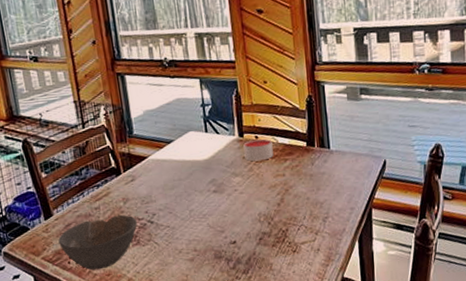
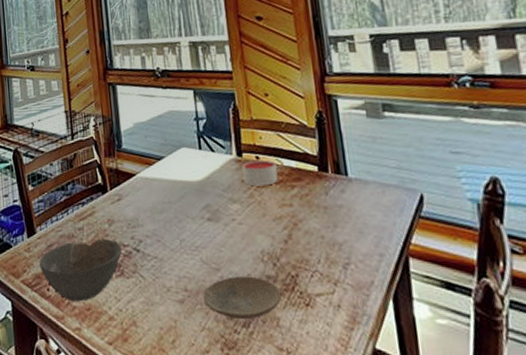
plate: none [210,234,275,268] -> present [203,276,282,320]

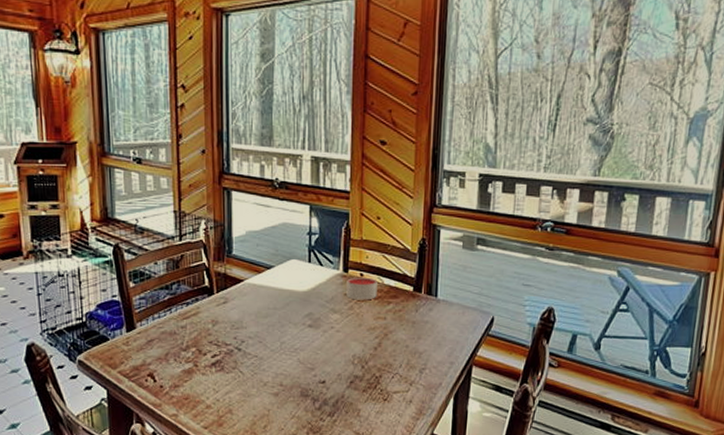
bowl: present [39,238,122,302] -> none [138,337,223,392]
plate: present [203,276,282,320] -> none [297,375,365,410]

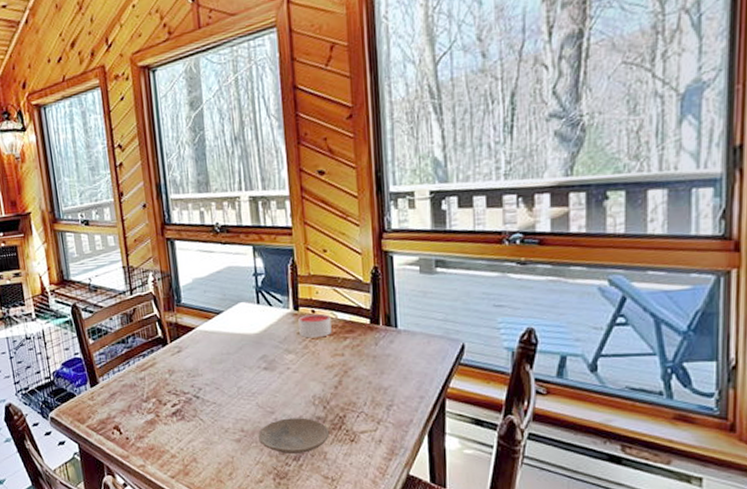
plate: none [297,375,365,410] -> present [258,418,330,455]

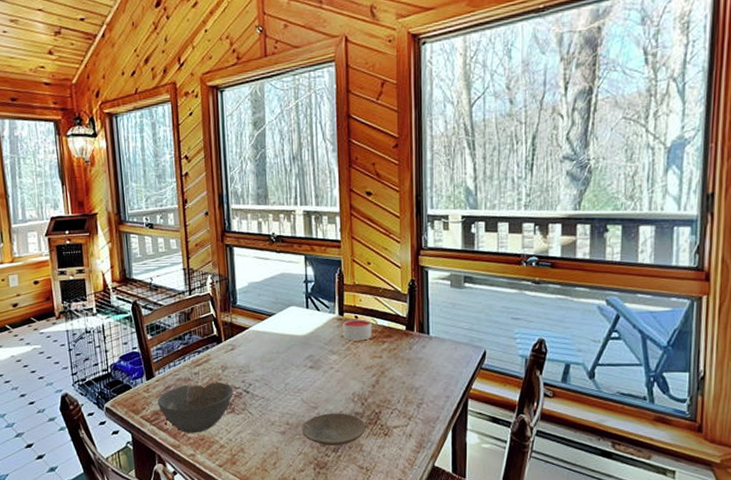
bowl: none [103,387,182,443] -> present [157,381,233,434]

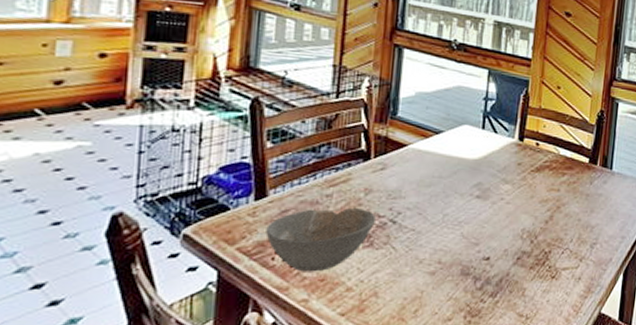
plate: present [302,413,366,446] -> none [456,251,532,290]
candle: present [343,319,372,341] -> none [520,146,553,171]

